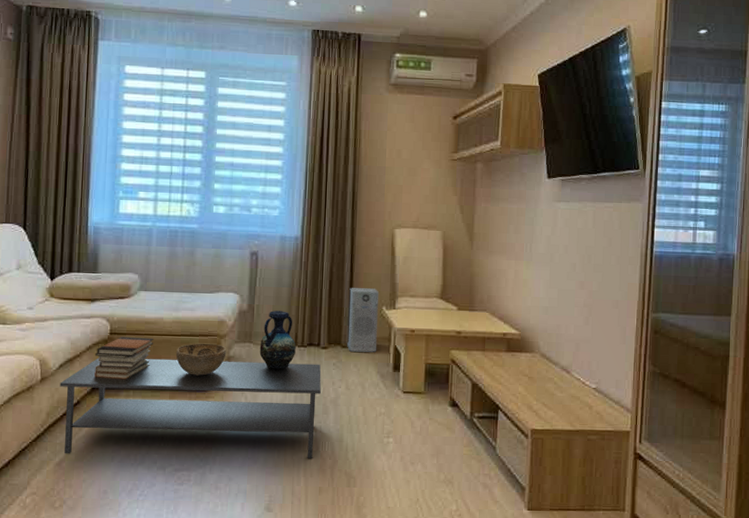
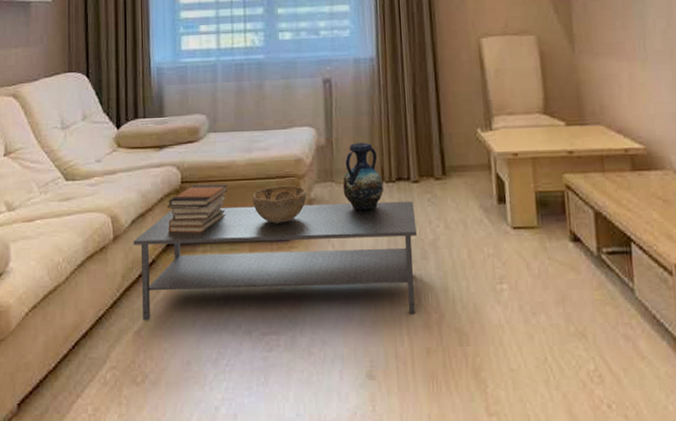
air purifier: present [346,288,380,352] -> none [437,109,475,184]

